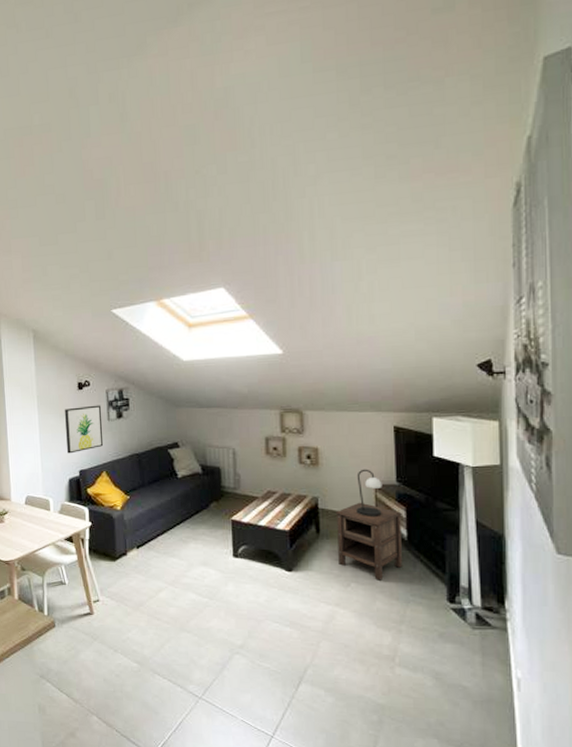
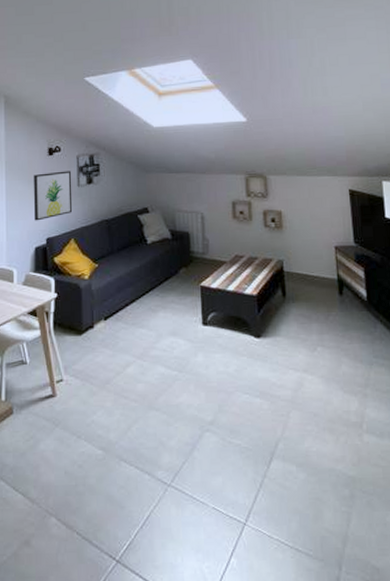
nightstand: present [335,502,402,581] -> none [300,264,364,343]
table lamp: present [356,469,382,518] -> none [318,231,343,279]

